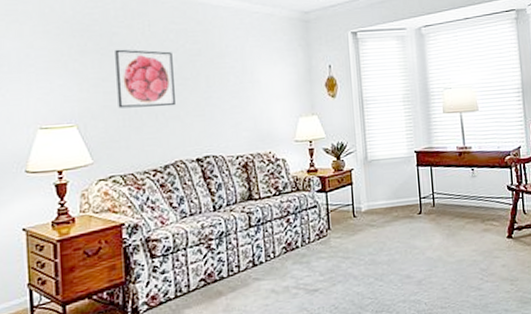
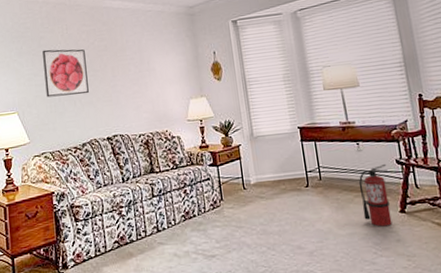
fire extinguisher: none [470,189,500,253] -> present [358,163,393,227]

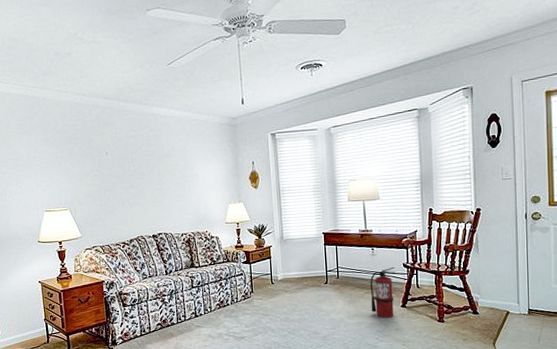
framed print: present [42,49,89,98] -> none [92,152,136,197]

